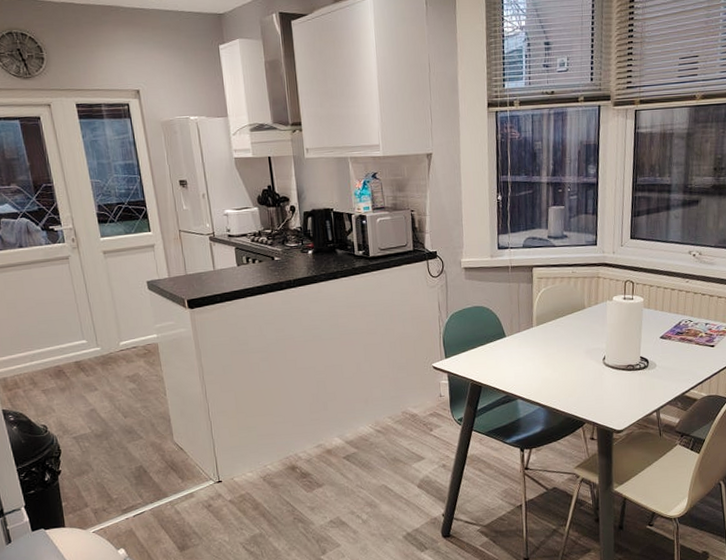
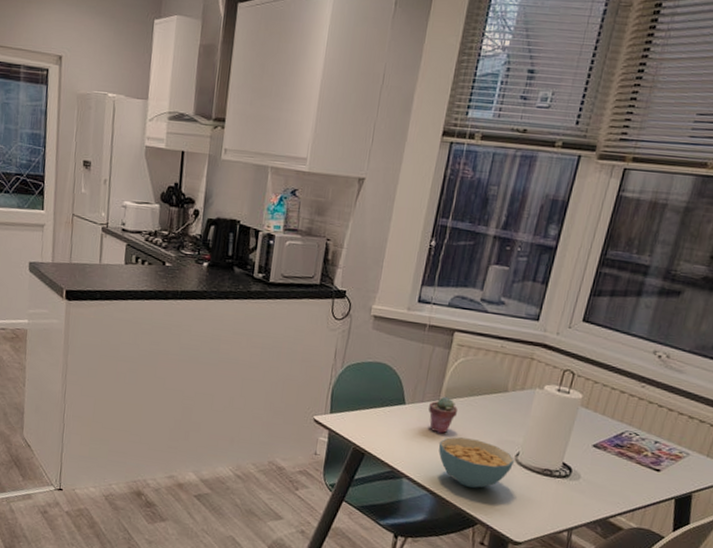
potted succulent: none [525,323,549,355] -> present [428,396,458,434]
cereal bowl: none [540,353,603,394] -> present [438,437,514,488]

